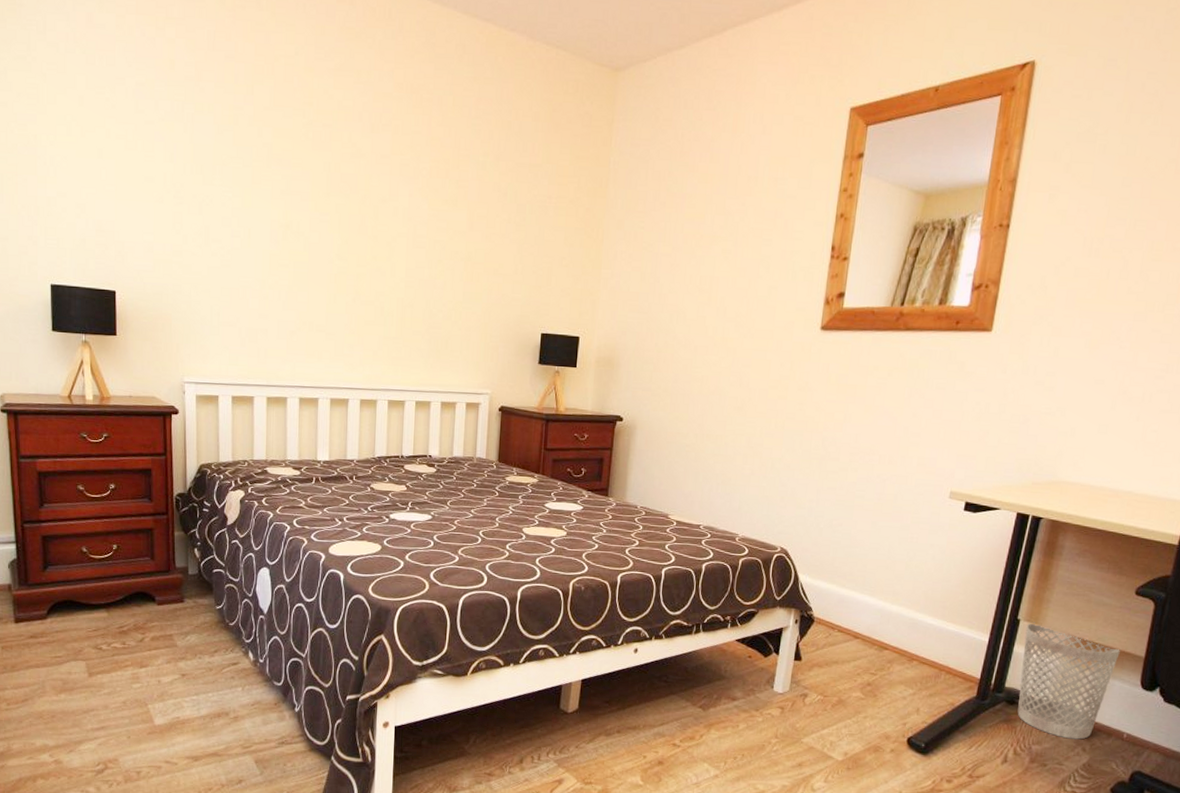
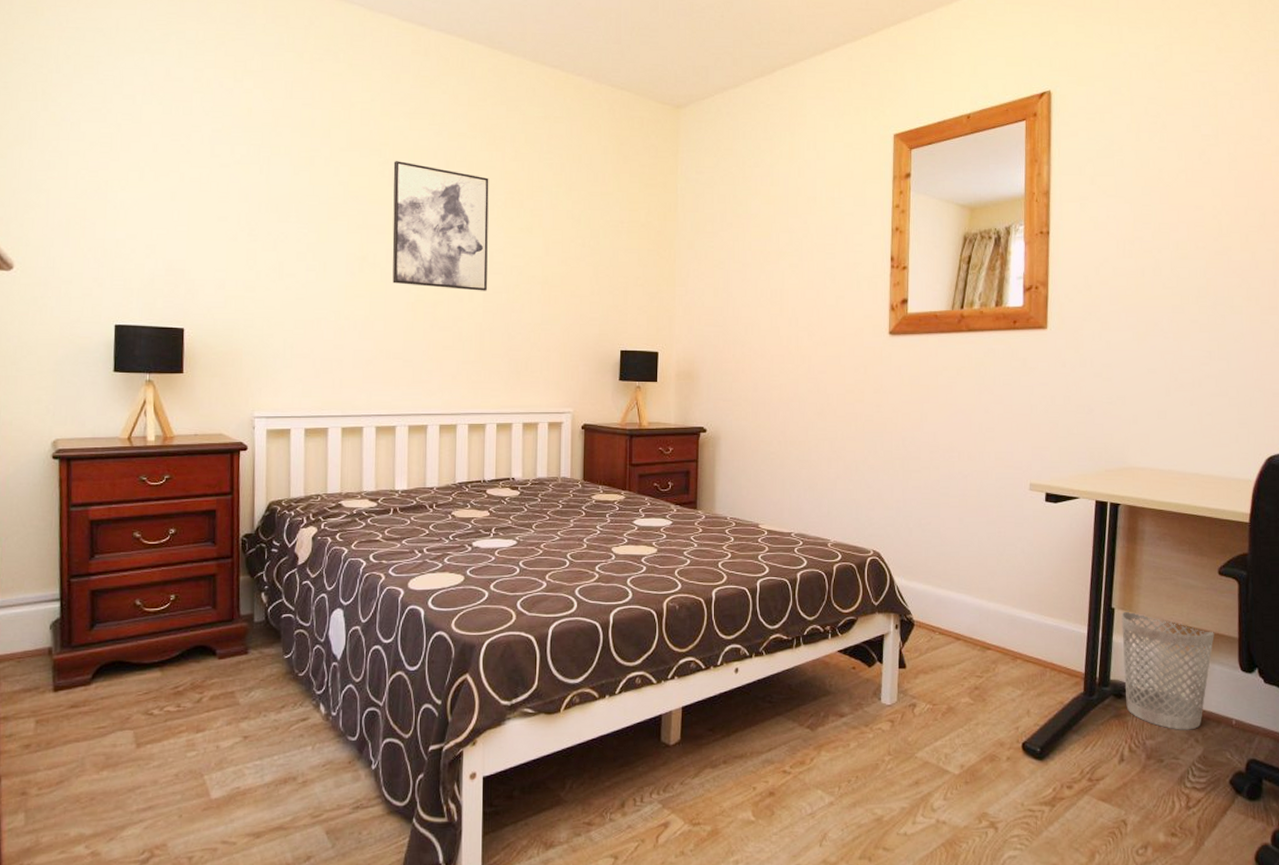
wall art: none [316,122,414,266] -> present [392,161,489,291]

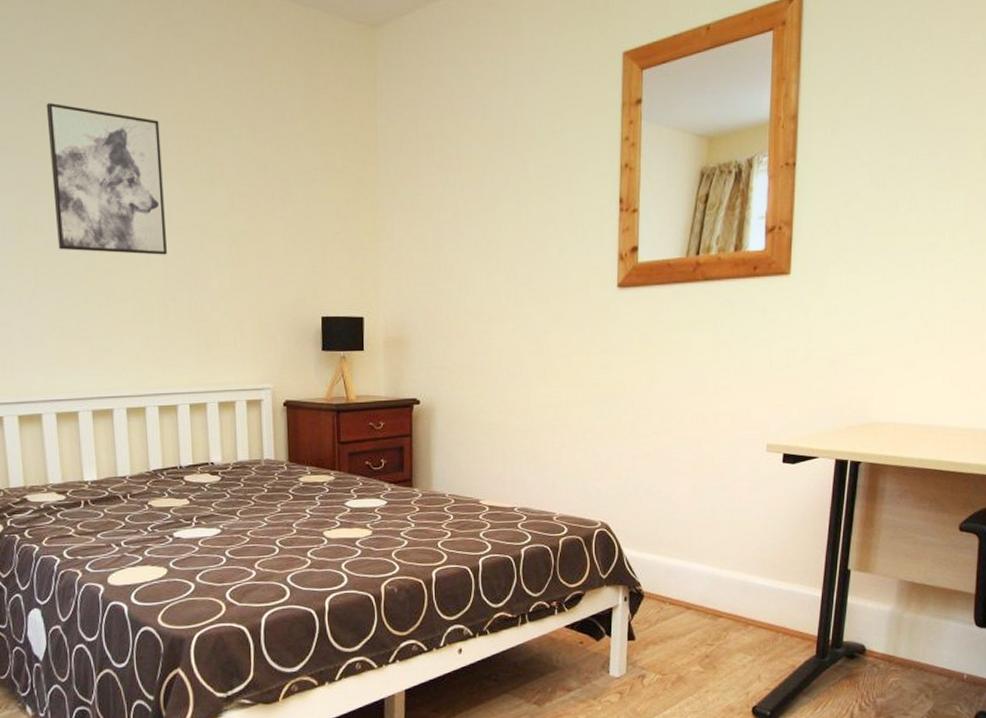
wastebasket: present [1121,610,1215,730] -> none [857,571,952,687]

